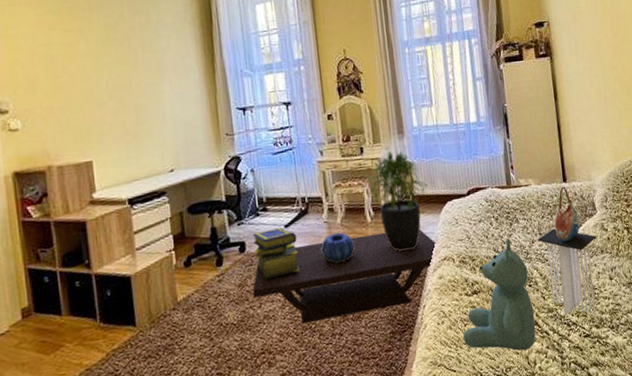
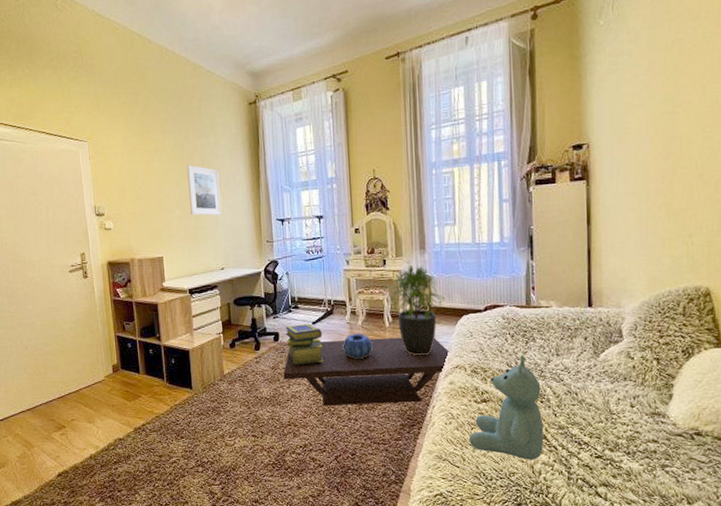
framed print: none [121,47,168,108] -> present [186,165,221,216]
tote bag: present [536,186,596,317] -> none [553,311,620,440]

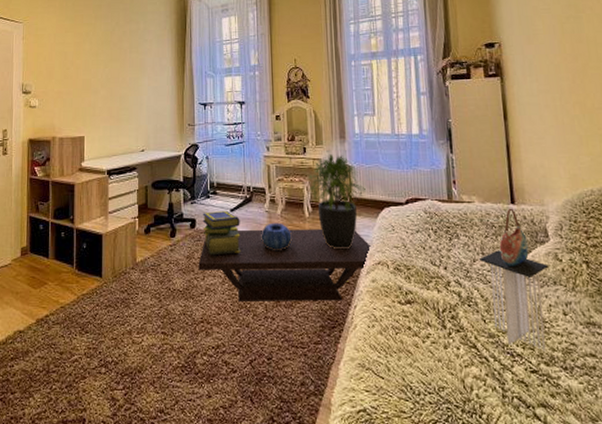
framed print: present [186,165,221,216] -> none [115,48,145,97]
stuffed bear: present [468,354,544,460] -> none [393,252,474,373]
tote bag: none [553,311,620,440] -> present [478,208,548,352]

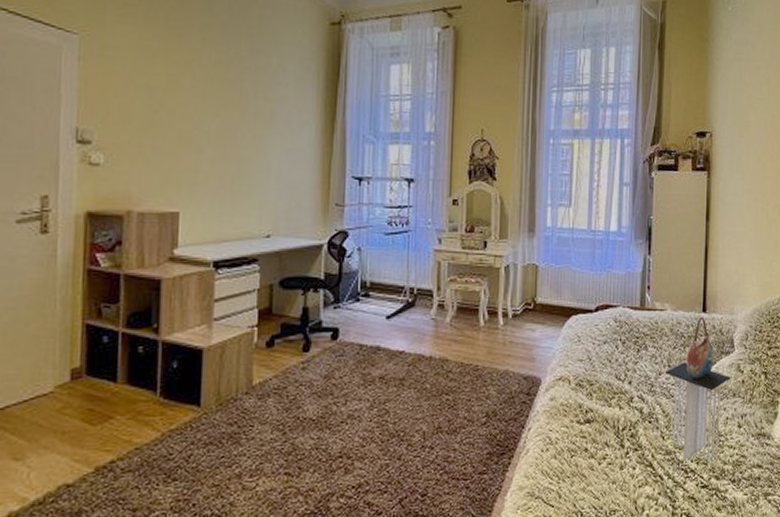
coffee table: present [198,228,373,301] -> none [339,340,555,429]
stack of books: present [202,210,241,255] -> none [347,317,398,373]
decorative bowl: present [261,222,292,251] -> none [423,332,462,368]
potted plant: present [308,154,366,250] -> none [487,251,553,364]

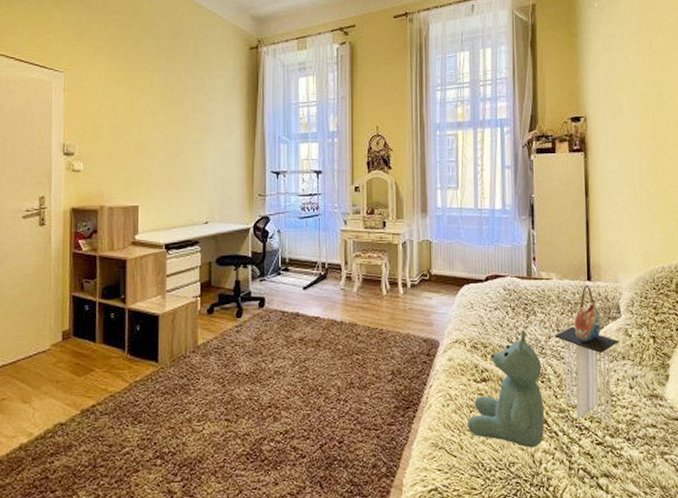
stuffed bear: none [567,364,650,494] -> present [466,329,545,448]

